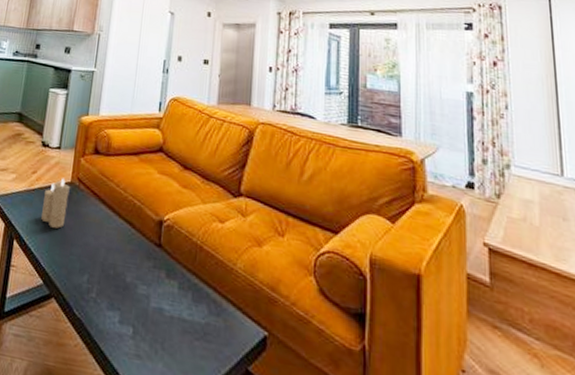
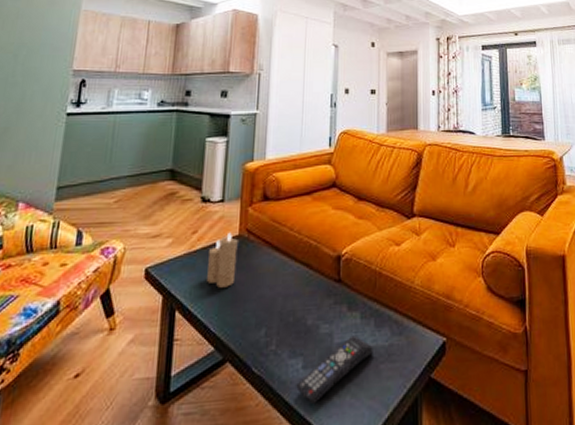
remote control: none [111,303,189,362] -> present [296,335,373,405]

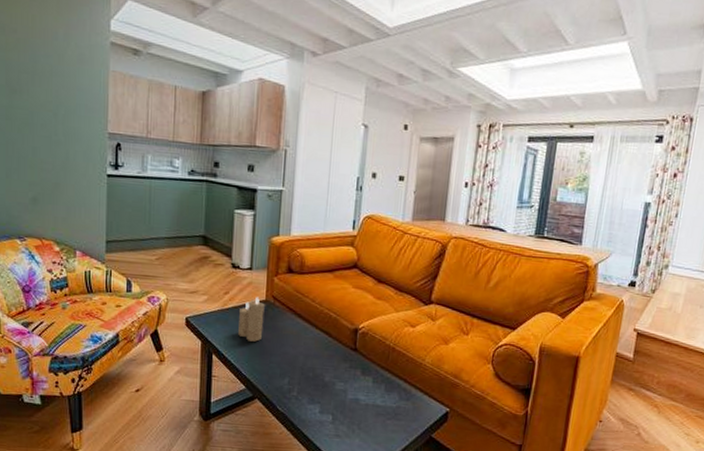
remote control: present [296,335,373,405] -> none [313,394,382,441]

